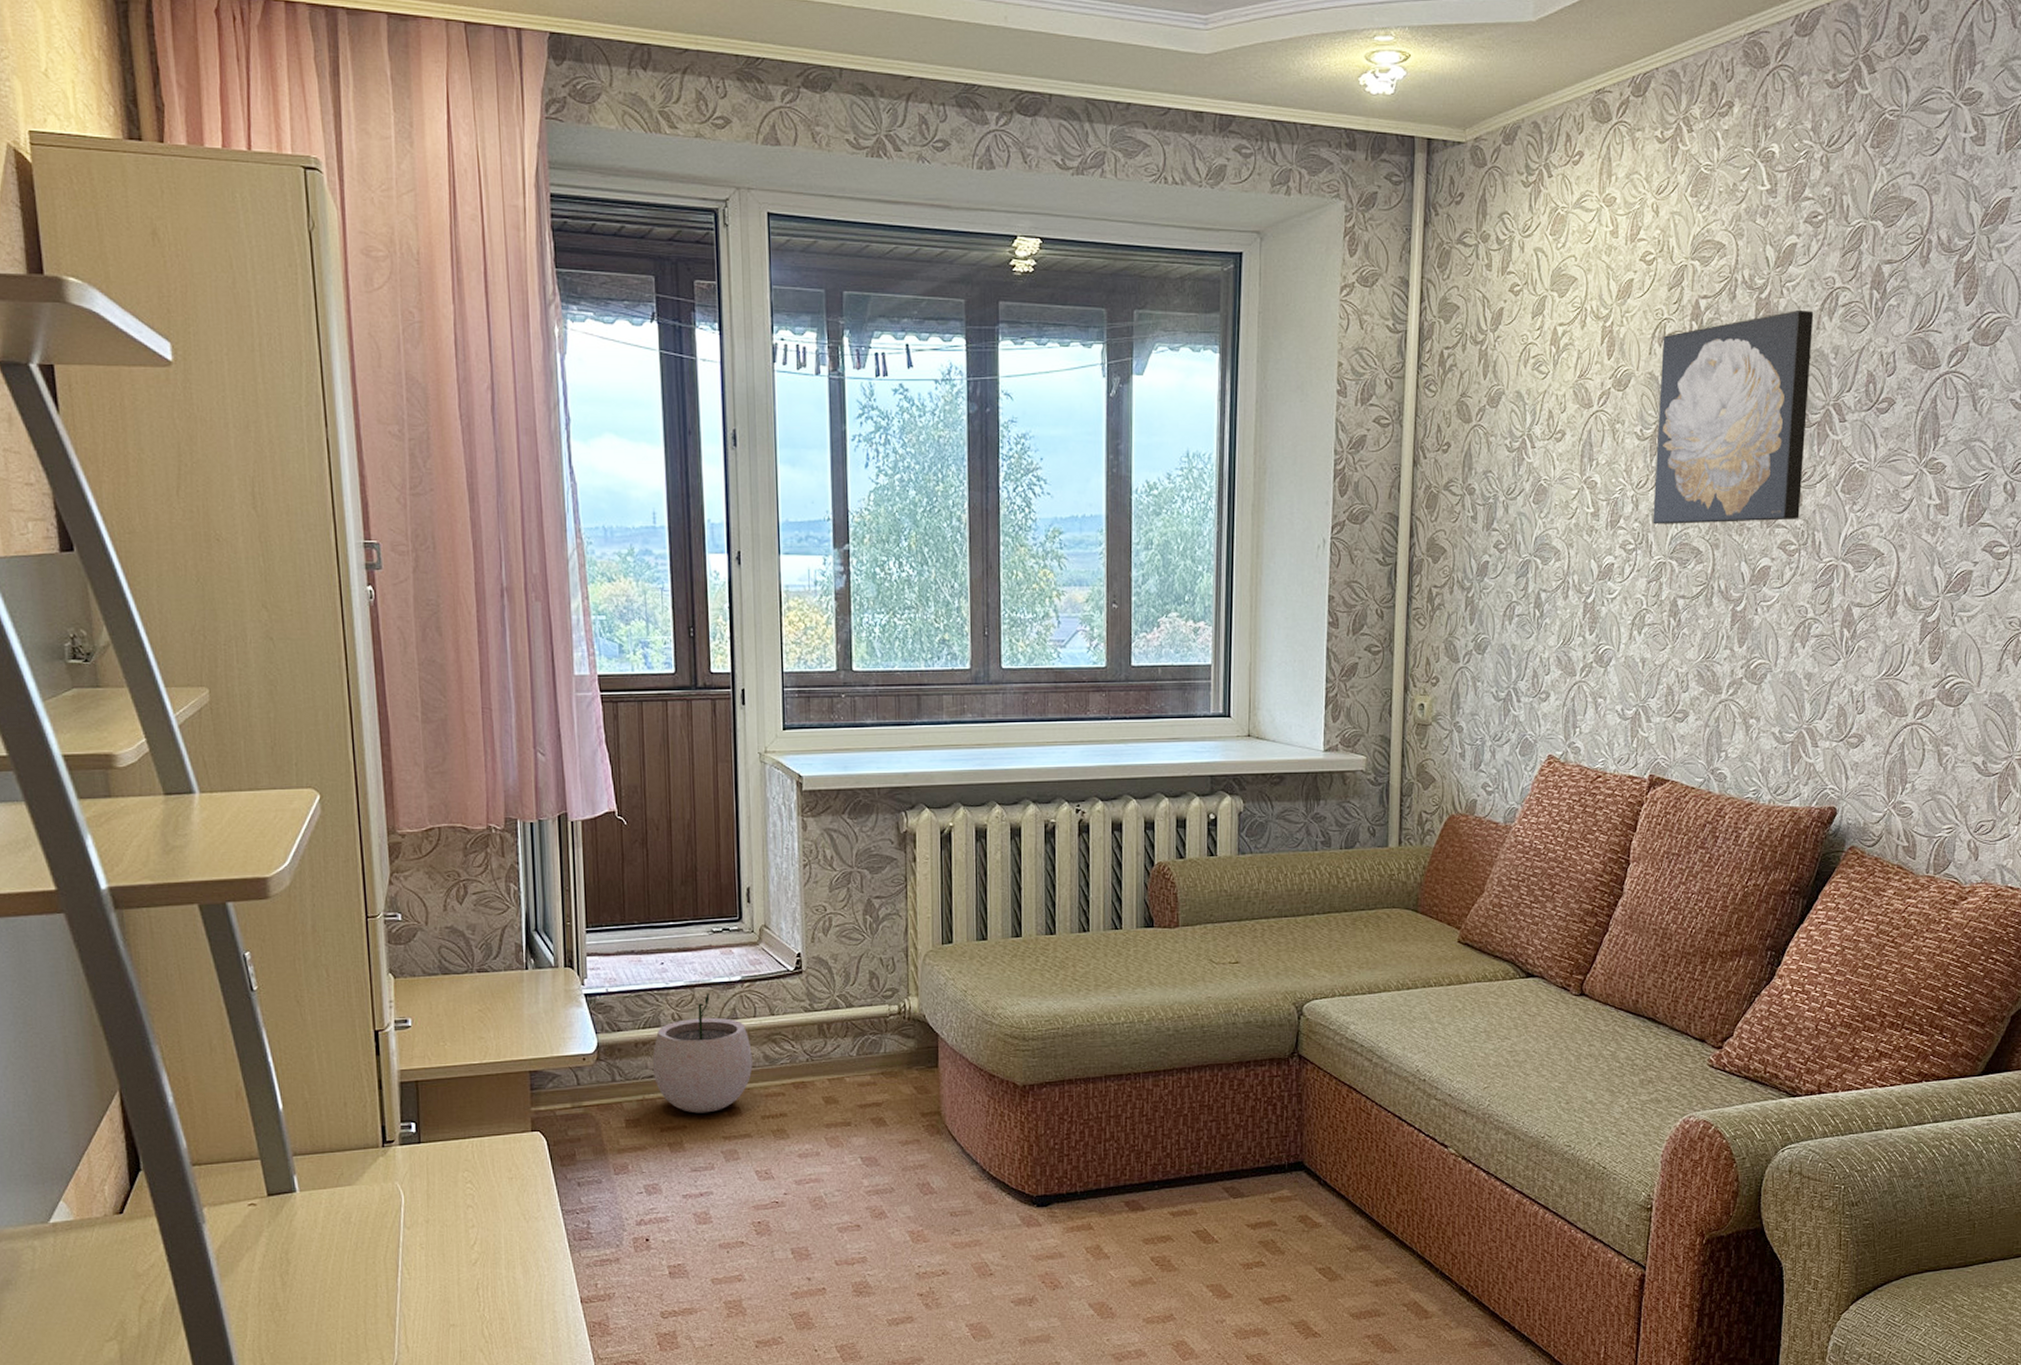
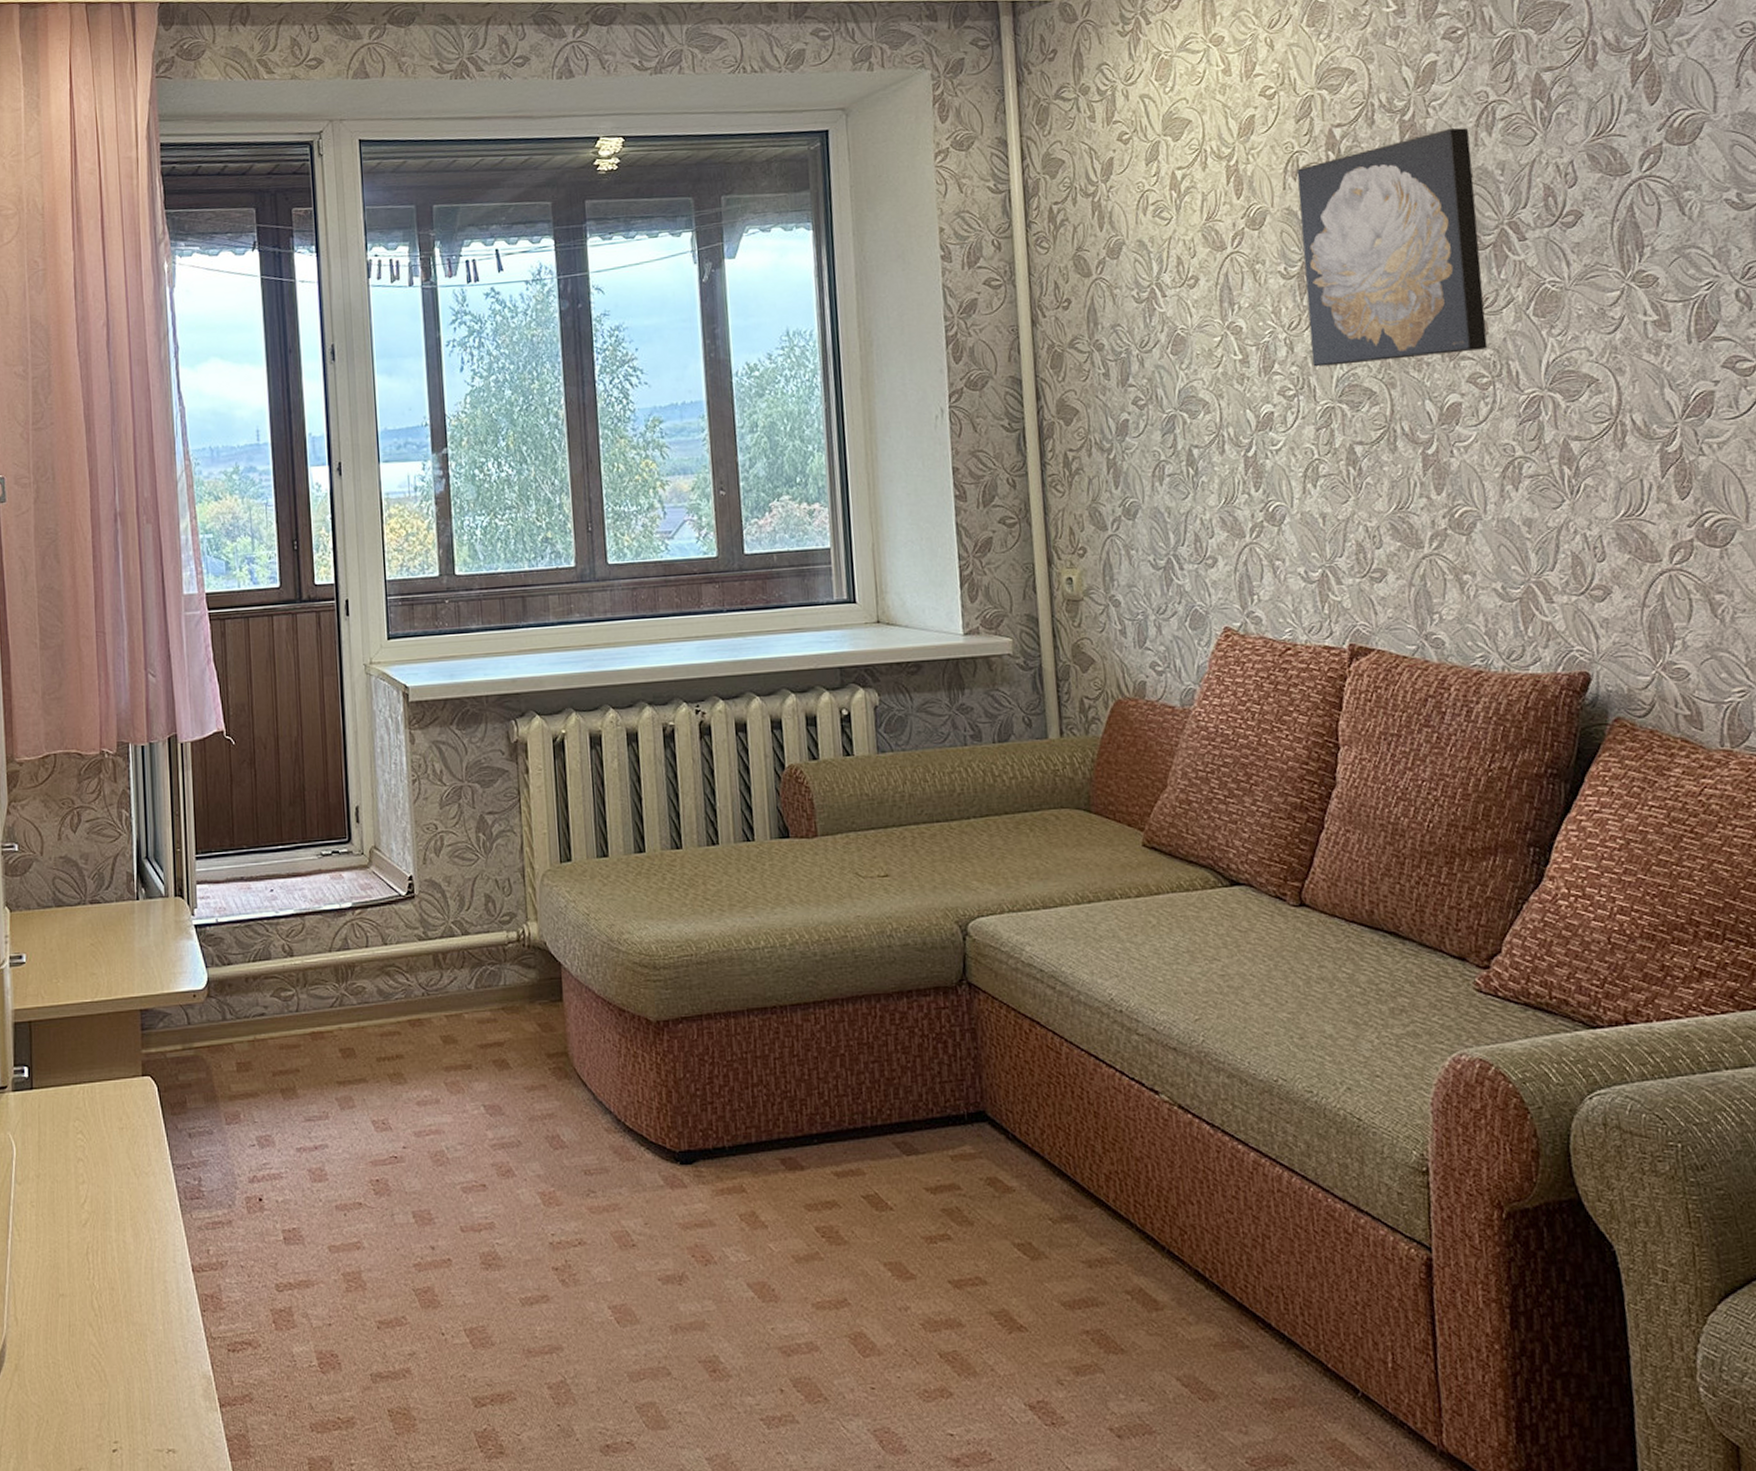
plant pot: present [652,992,753,1114] -> none [263,921,366,1056]

